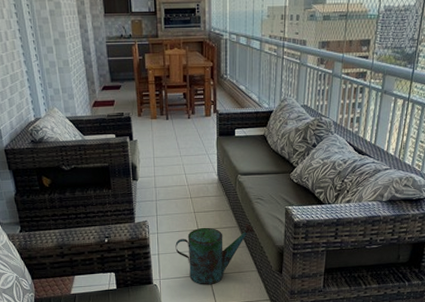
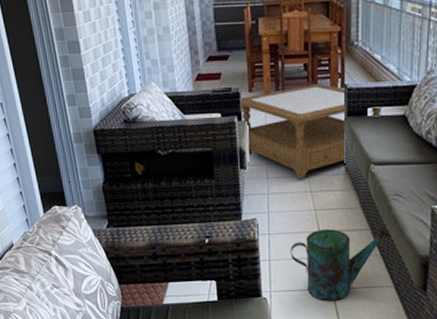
coffee table: none [130,109,248,188] -> present [239,83,384,180]

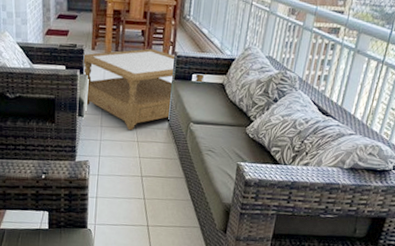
watering can: present [290,225,393,302] -> none [115,174,203,237]

